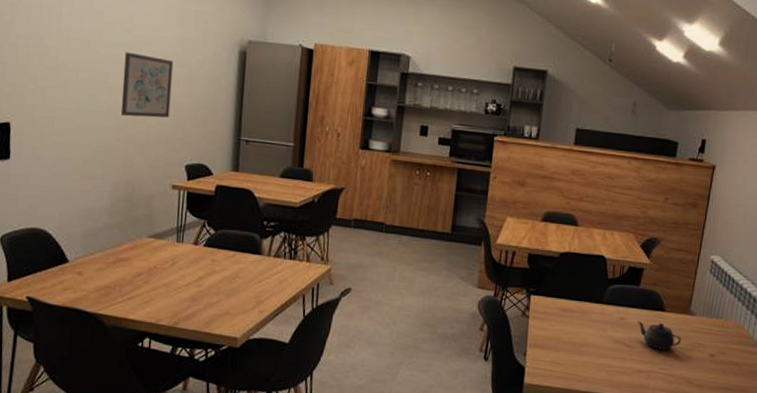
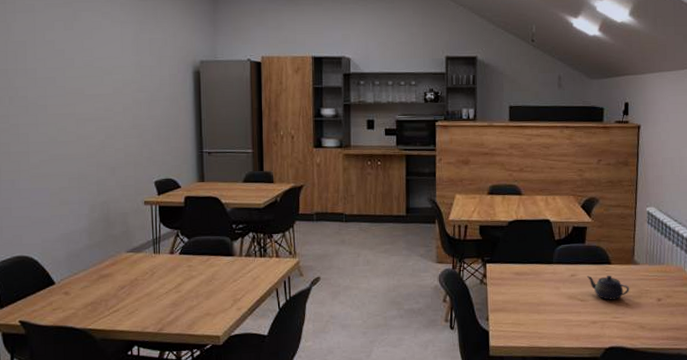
wall art: present [120,52,174,118] -> none [88,84,135,143]

